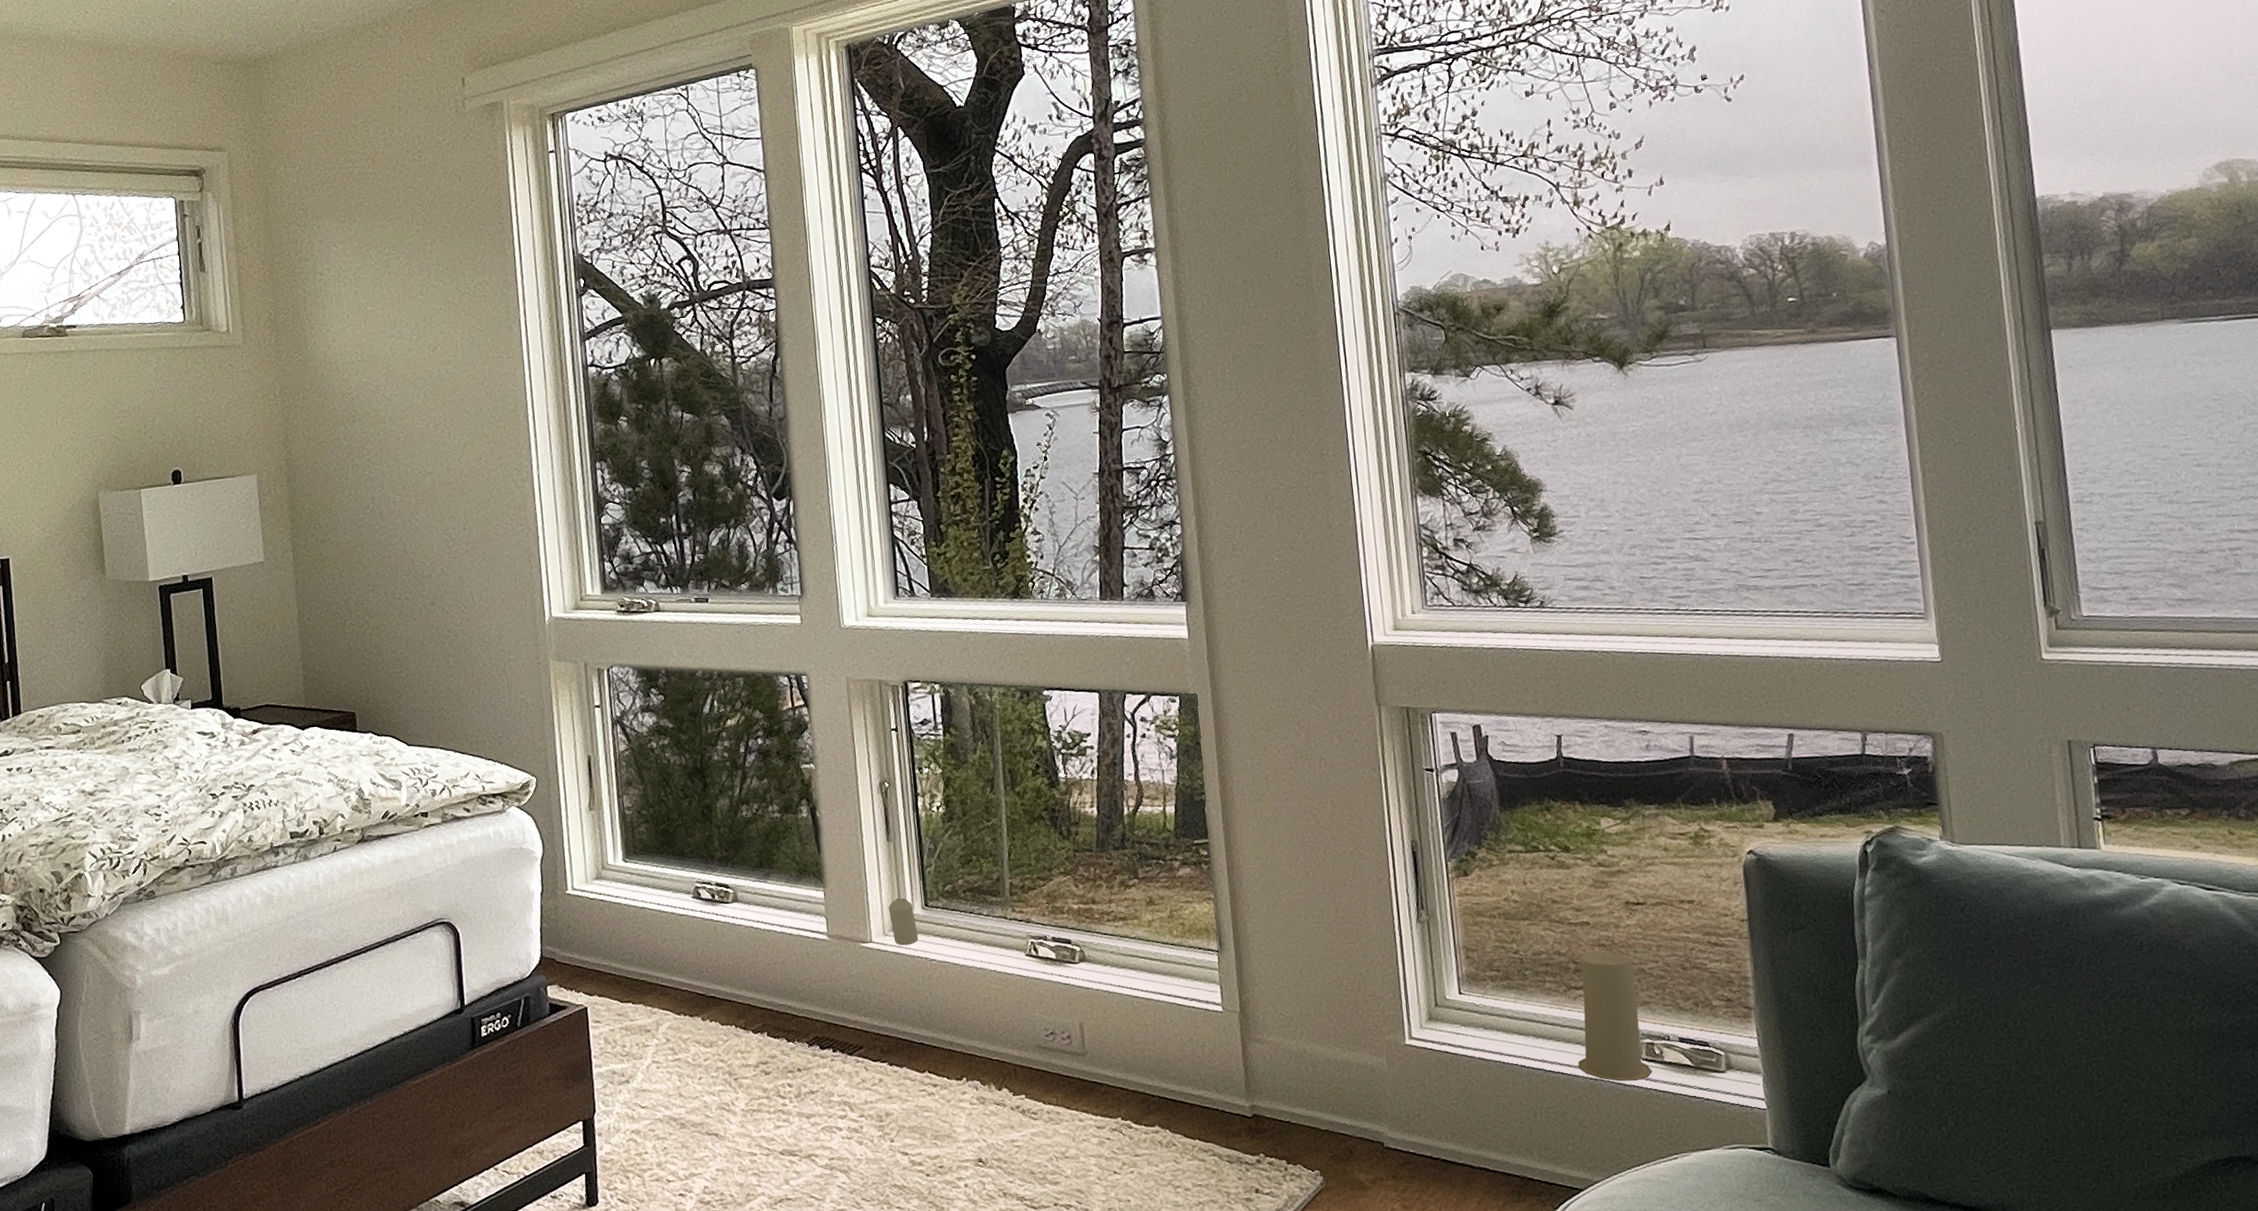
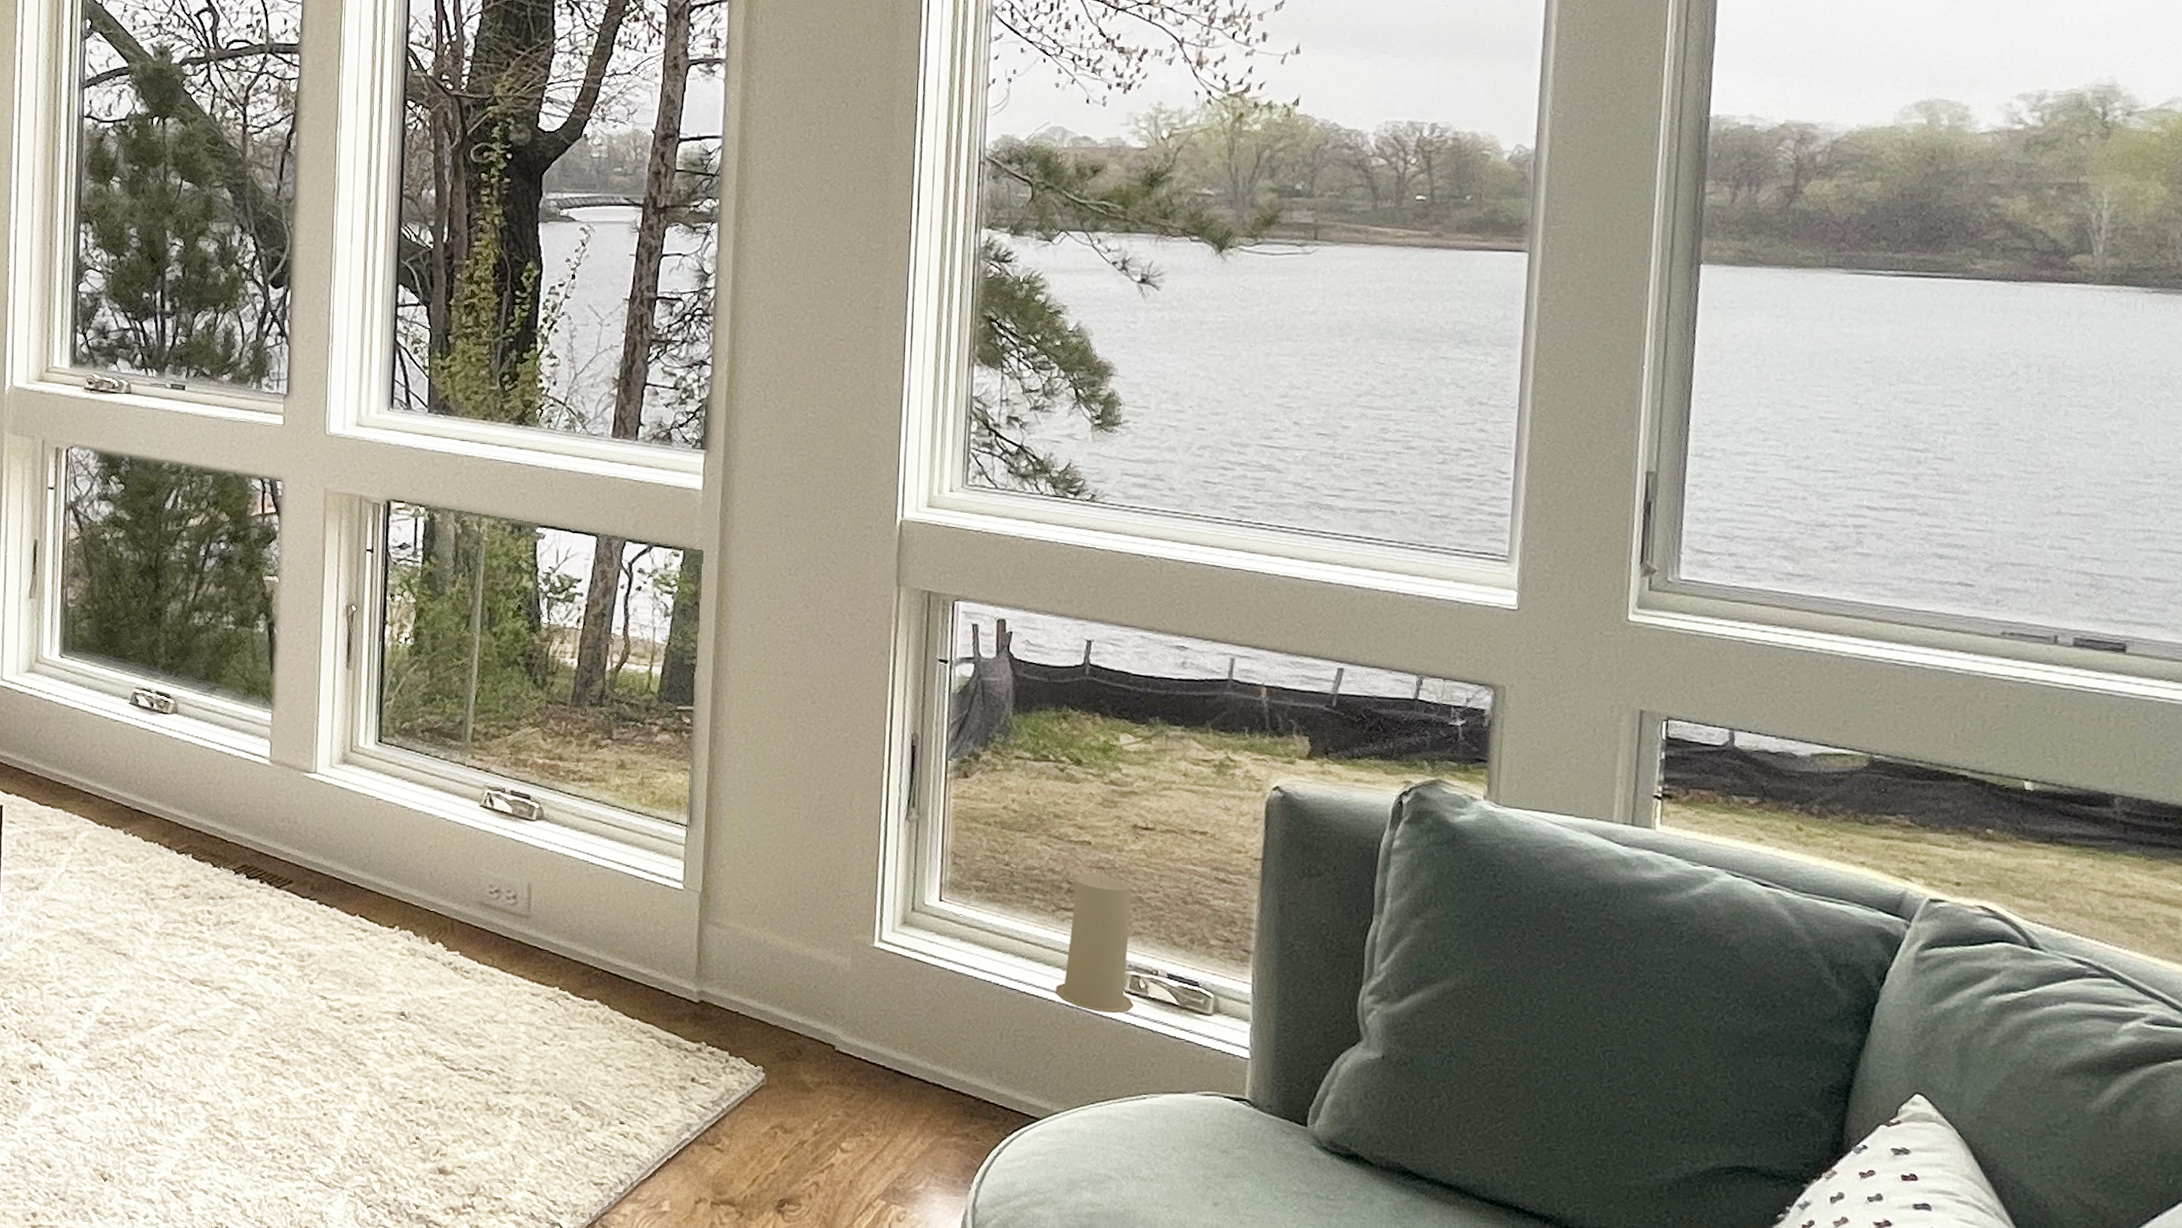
candle: present [888,897,919,946] -> none [339,730,367,781]

